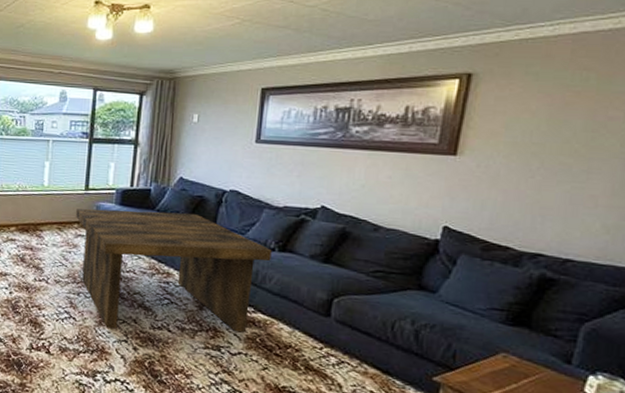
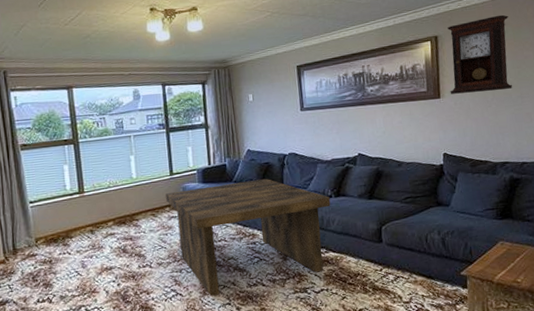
pendulum clock: none [473,55,596,158] -> present [447,14,513,94]

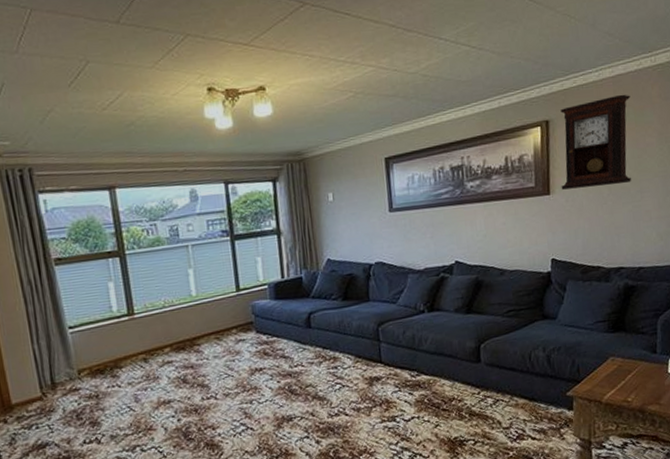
coffee table: present [166,178,331,296] -> none [232,292,423,429]

